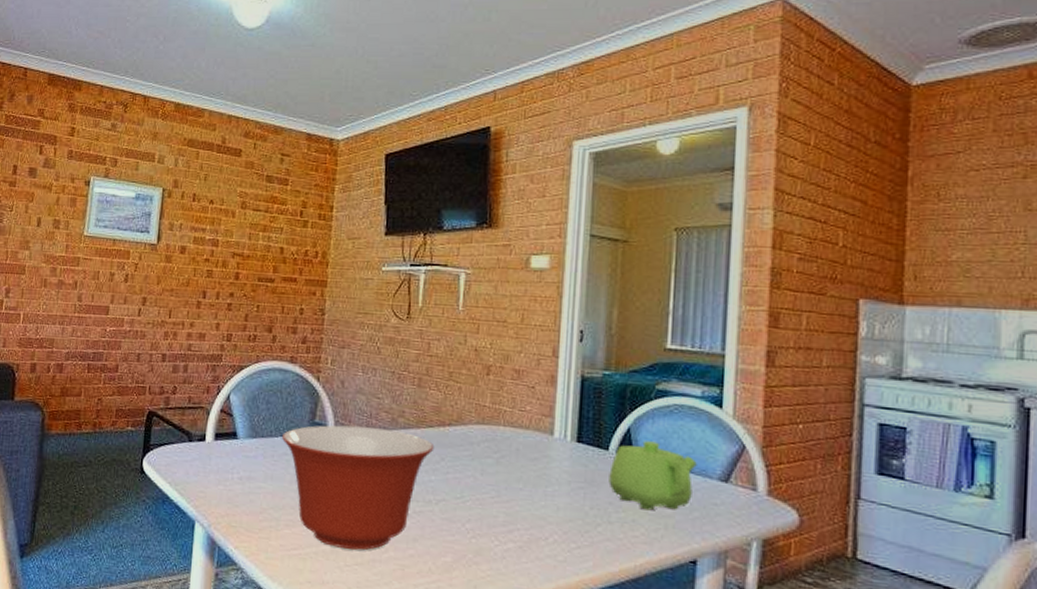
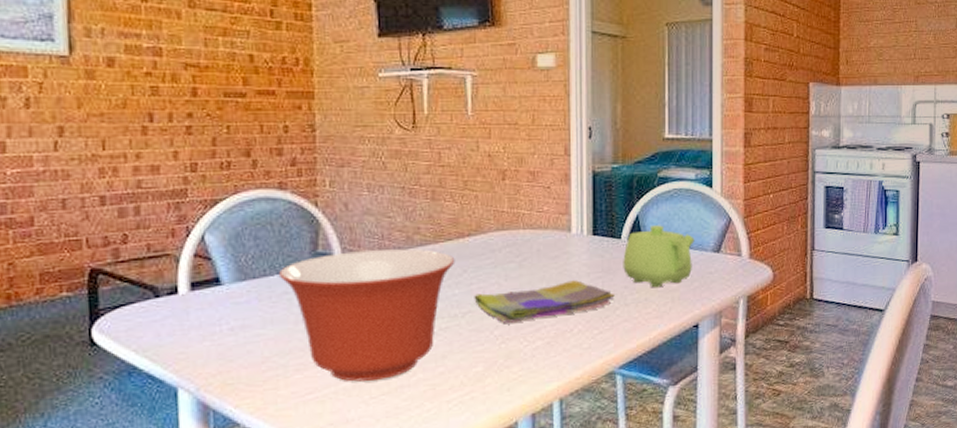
dish towel: none [449,483,597,521] -> present [474,280,615,323]

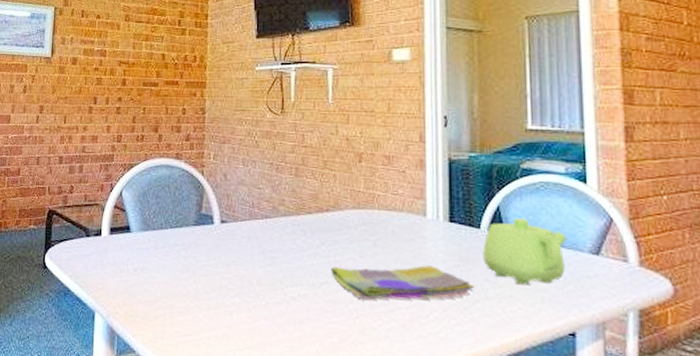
mixing bowl: present [278,249,455,382] -> none [171,215,315,335]

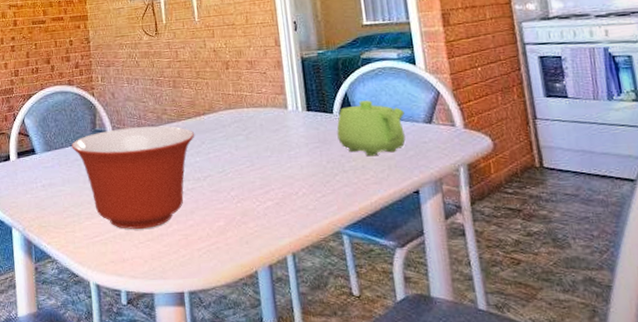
mixing bowl: none [171,215,315,335] -> present [71,126,195,230]
dish towel: present [330,265,474,300] -> none [212,150,333,186]

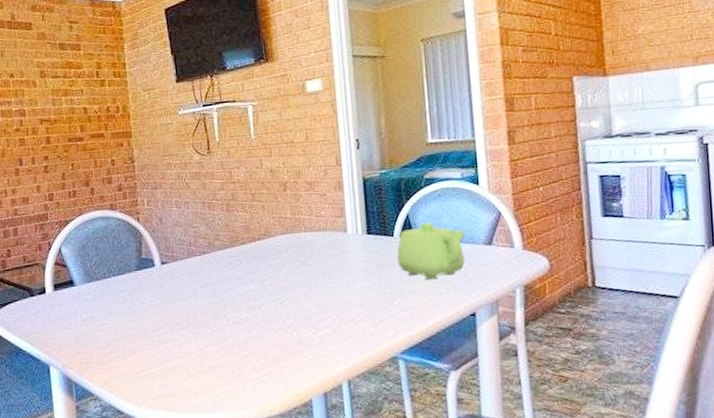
mixing bowl: present [71,126,195,230] -> none [114,252,250,362]

